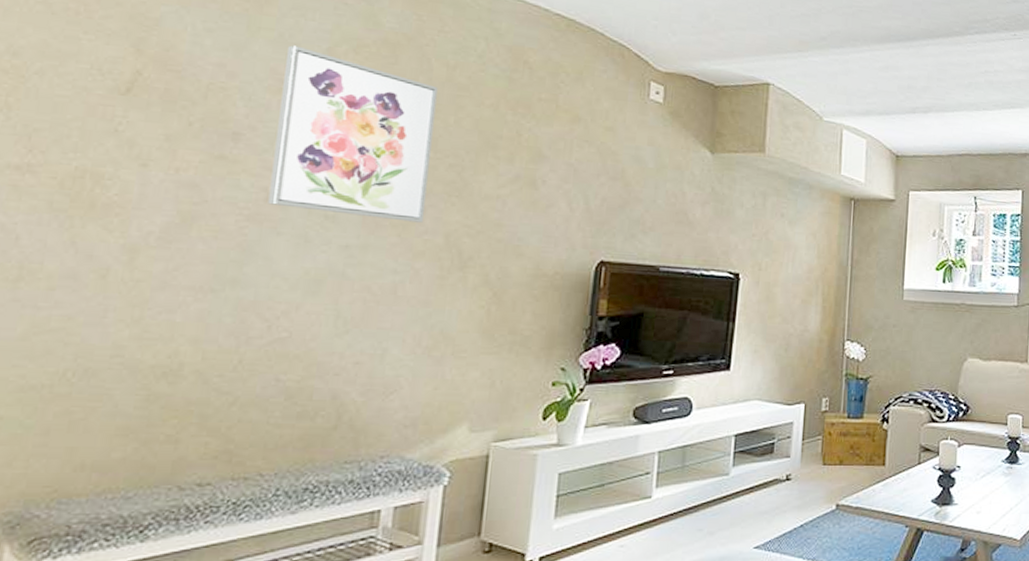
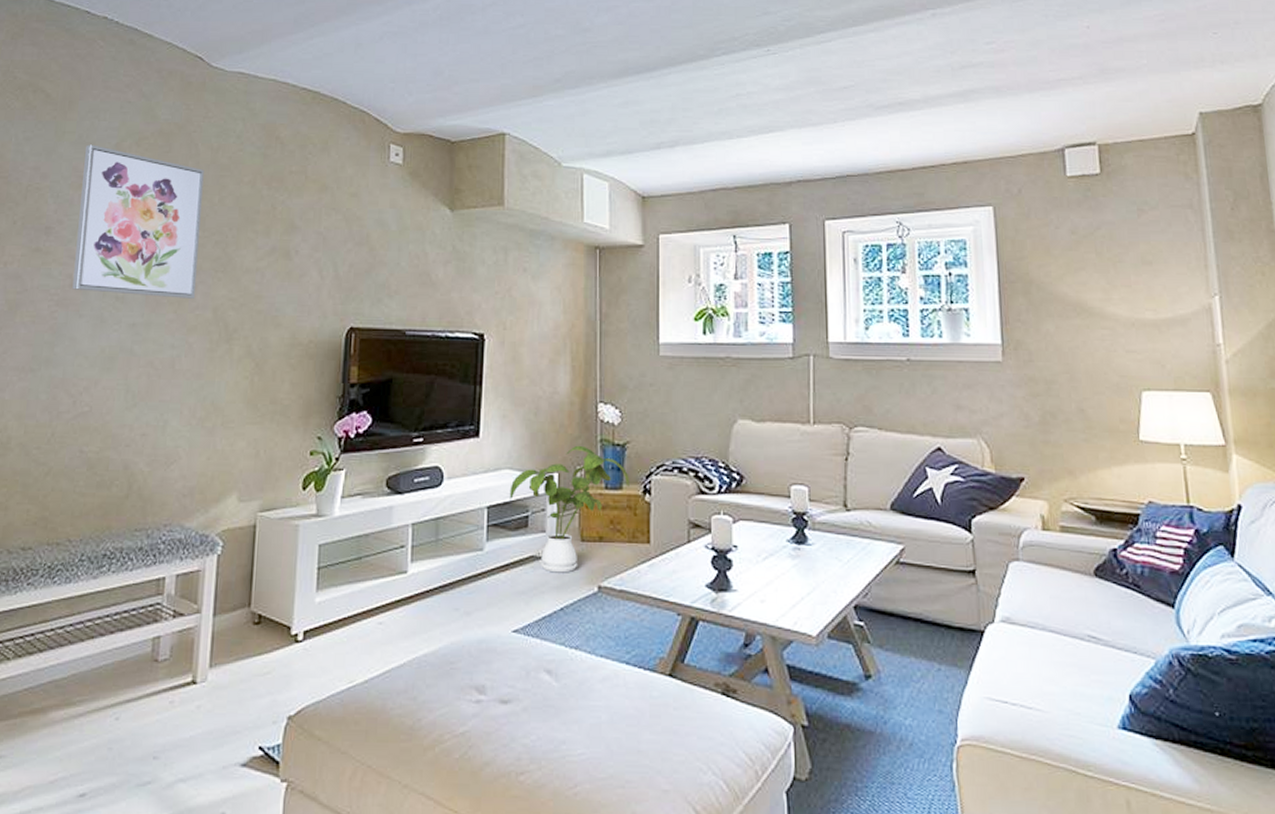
house plant: none [757,379,870,494] -> present [509,445,629,573]

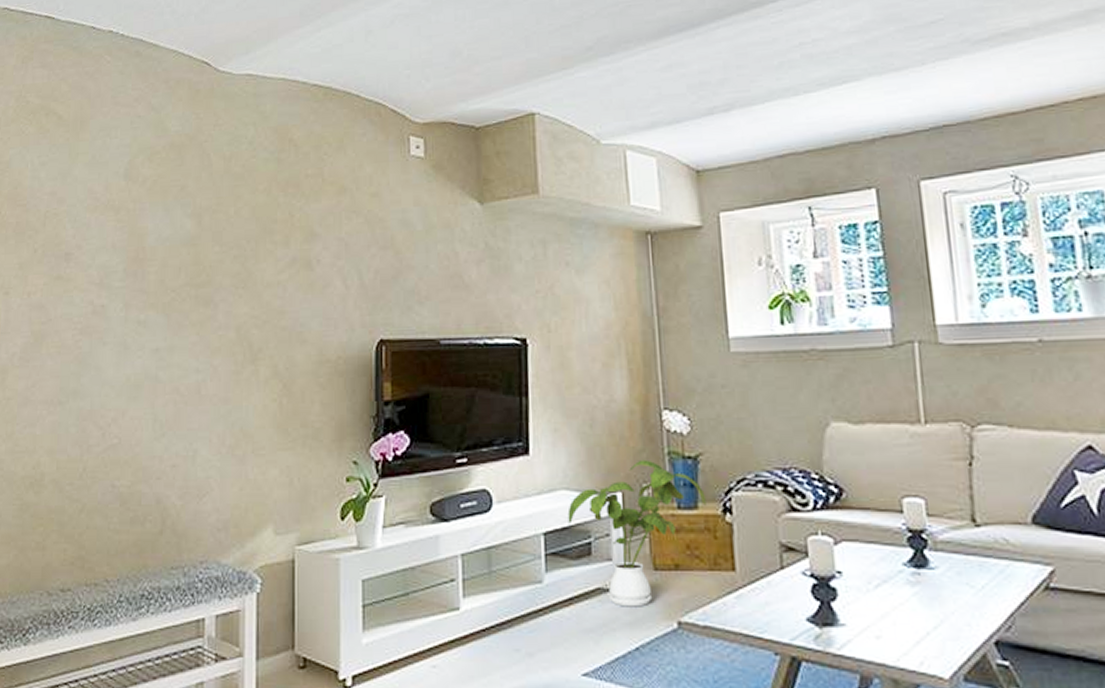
wall art: present [72,144,204,299] -> none [95,164,218,319]

